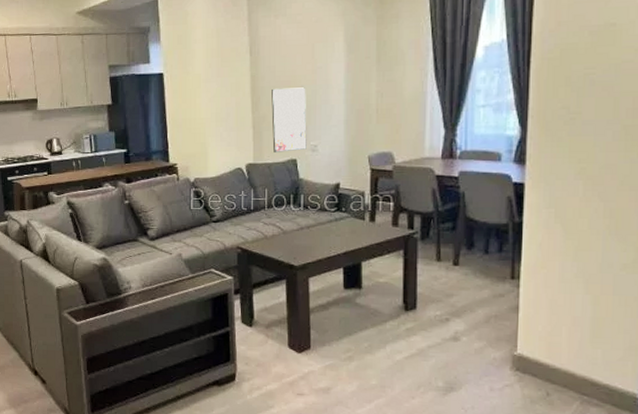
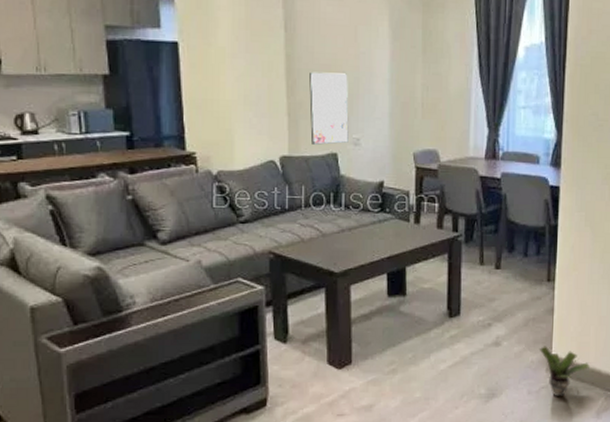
potted plant: none [502,344,561,397] -> present [539,346,589,397]

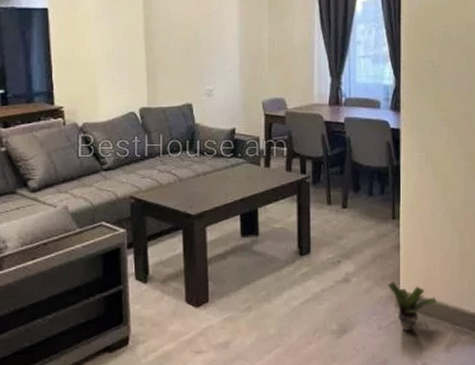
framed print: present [309,72,349,145] -> none [166,31,202,96]

